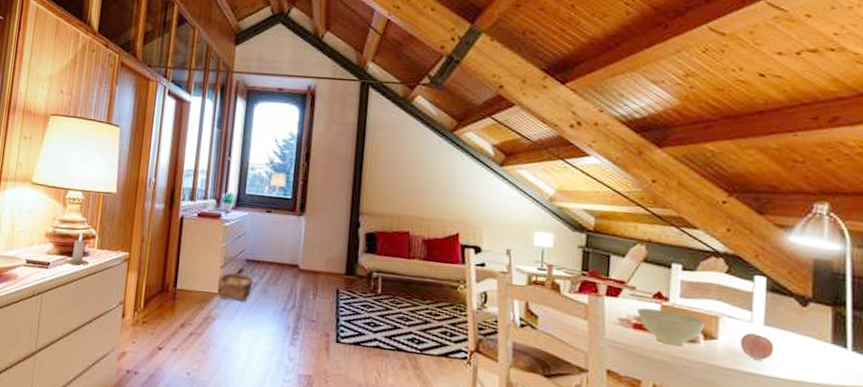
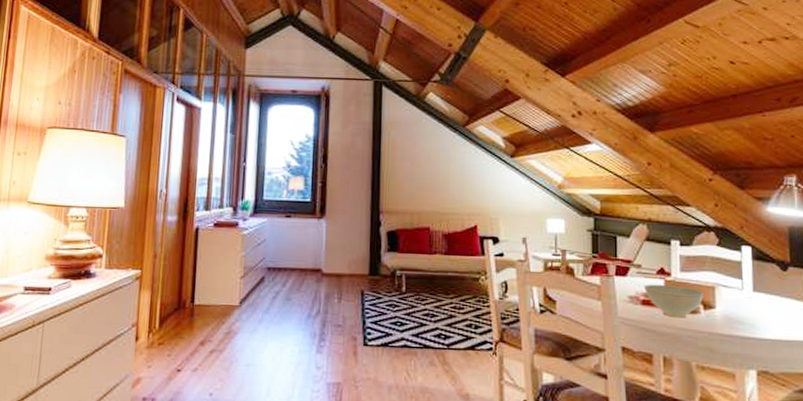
candle: present [65,232,89,266] -> none [69,251,96,289]
woven basket: present [219,267,254,301] -> none [239,276,276,312]
fruit: present [740,332,775,361] -> none [735,299,764,325]

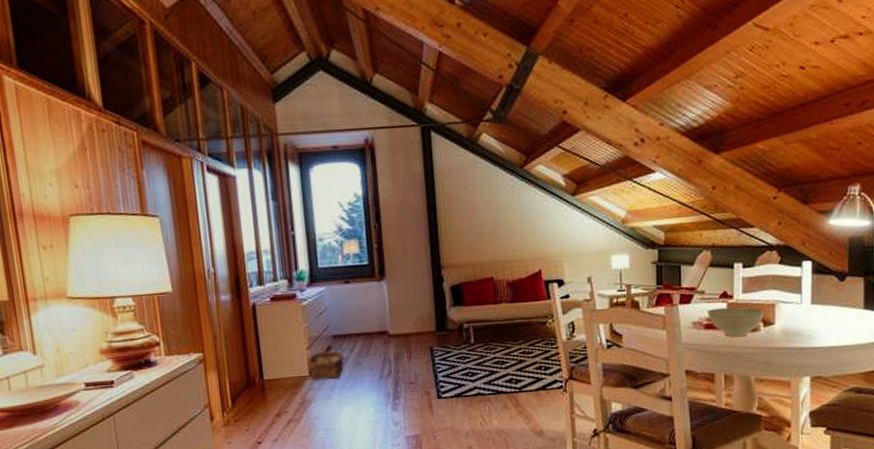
woven basket: none [239,276,276,312] -> present [308,344,344,380]

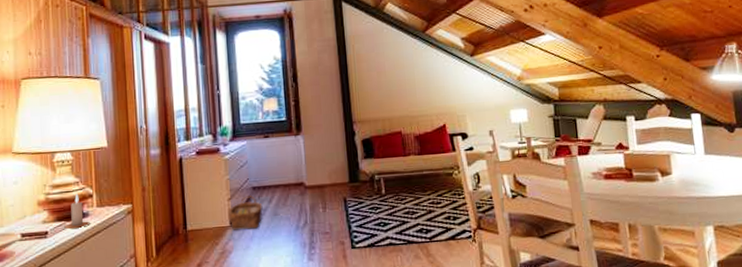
candle: none [131,341,159,379] -> present [64,193,90,230]
bowl: present [706,307,765,338] -> none [604,158,661,188]

